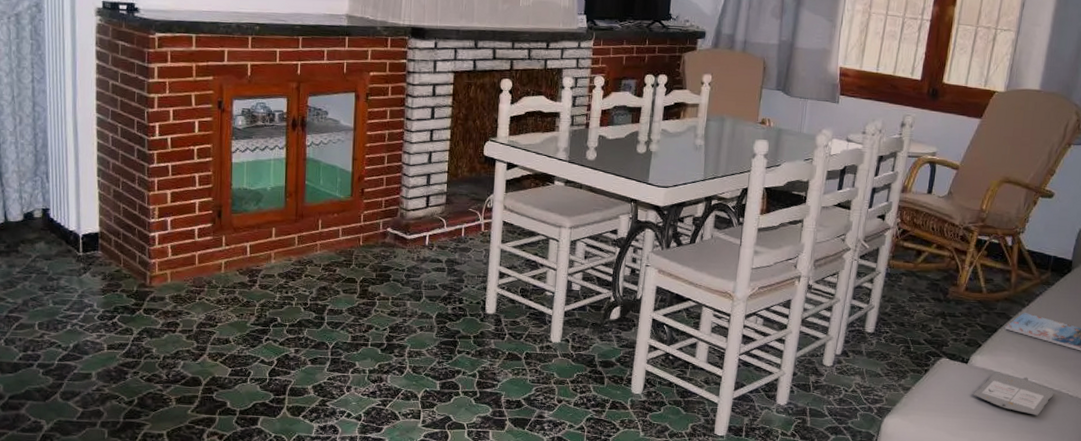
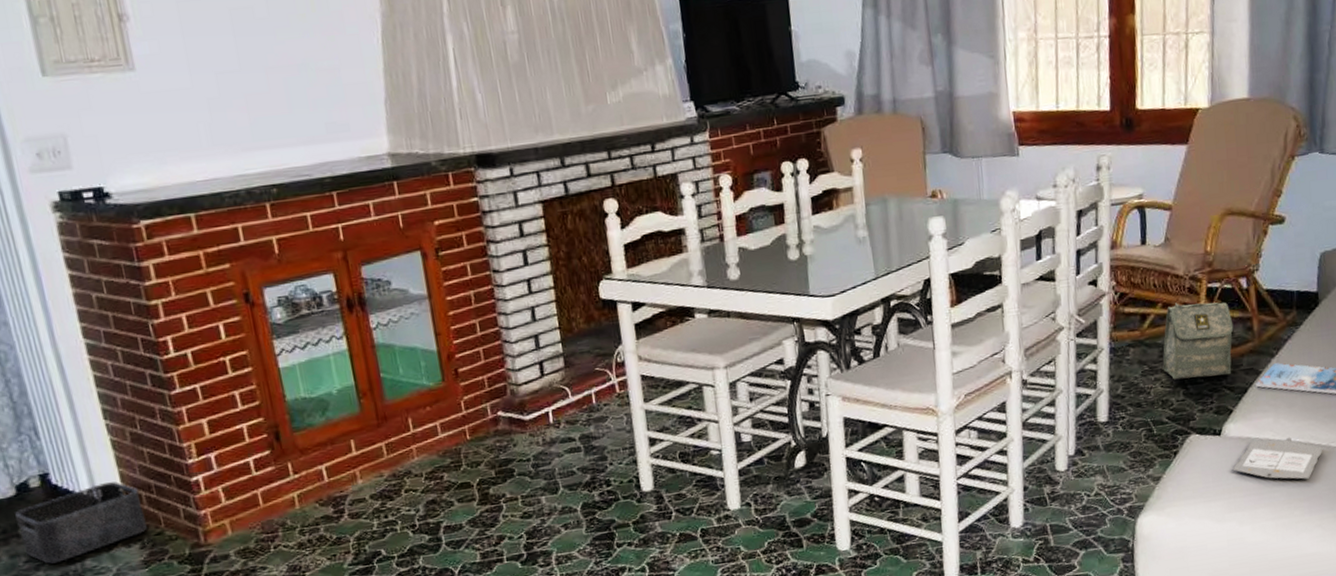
storage bin: none [18,224,111,278] -> present [15,481,147,564]
bag: none [928,246,995,315] -> present [1162,302,1234,380]

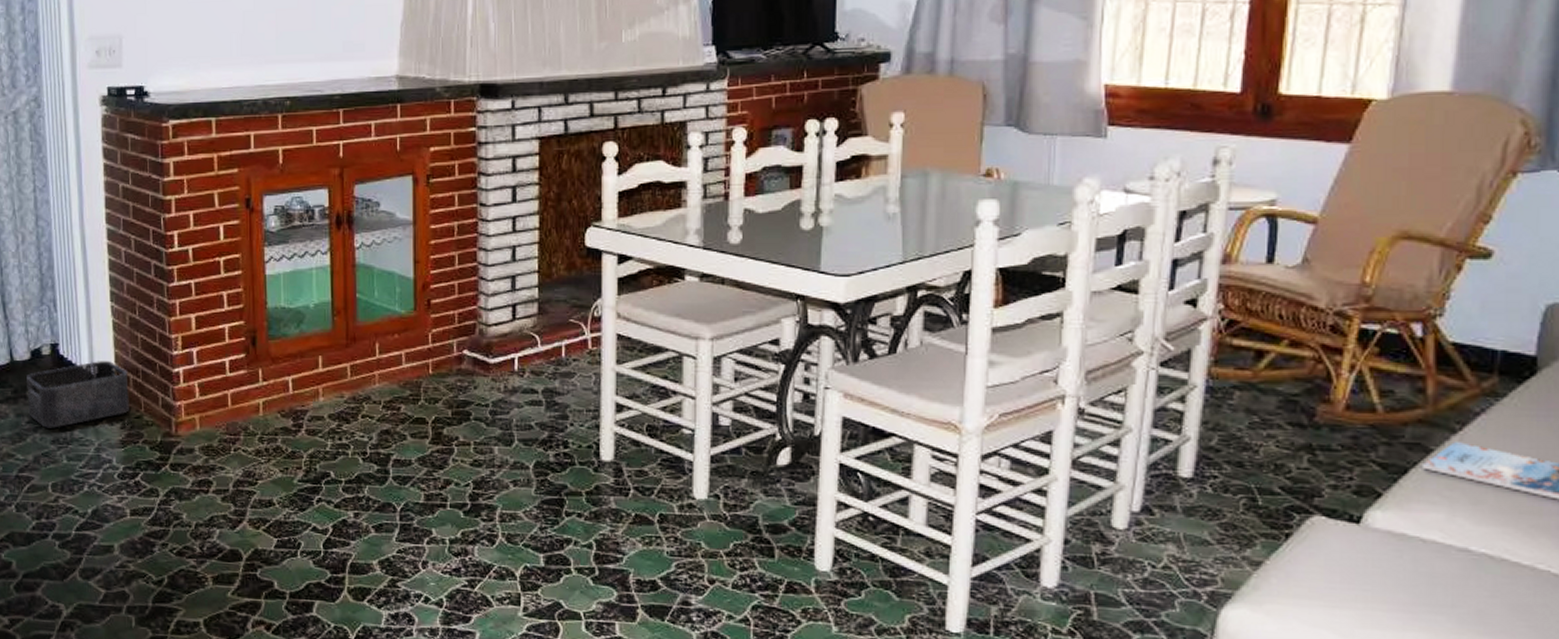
bag: present [1162,302,1234,380] -> none [1281,342,1396,447]
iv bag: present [1232,437,1324,479] -> none [1373,539,1526,606]

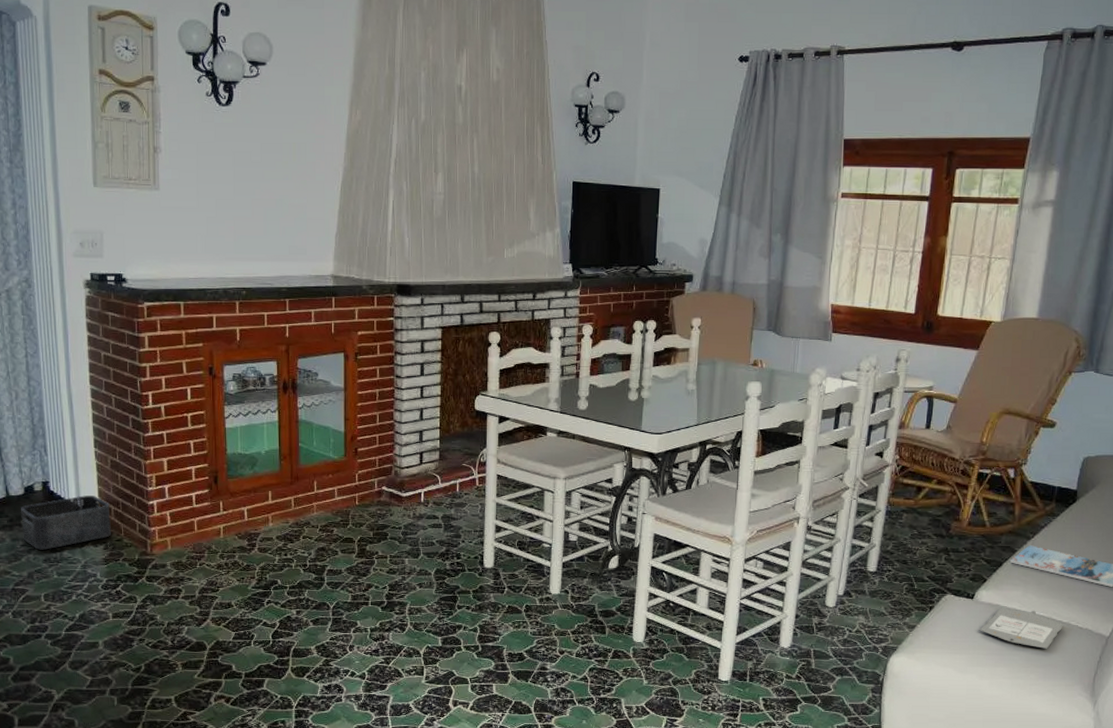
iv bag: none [1373,539,1526,606] -> present [979,608,1065,649]

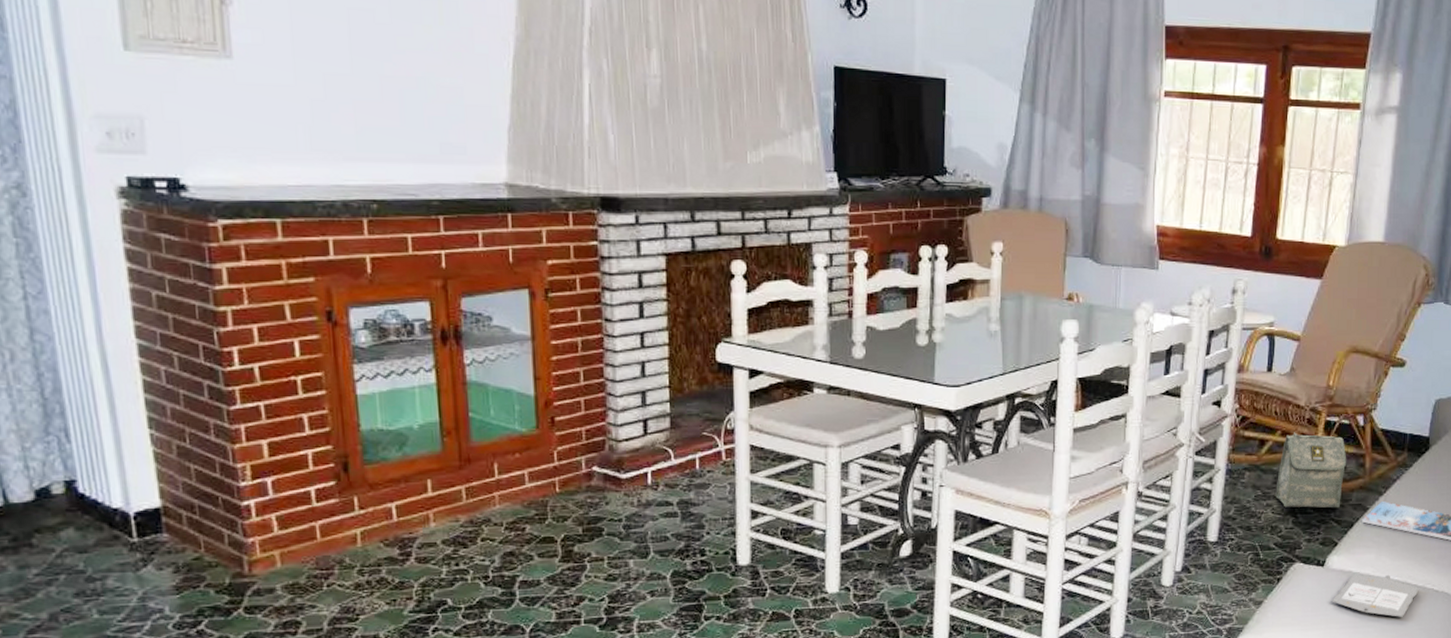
storage bin: present [20,495,111,550] -> none [29,497,184,580]
bag: none [930,481,998,549] -> present [1275,432,1347,509]

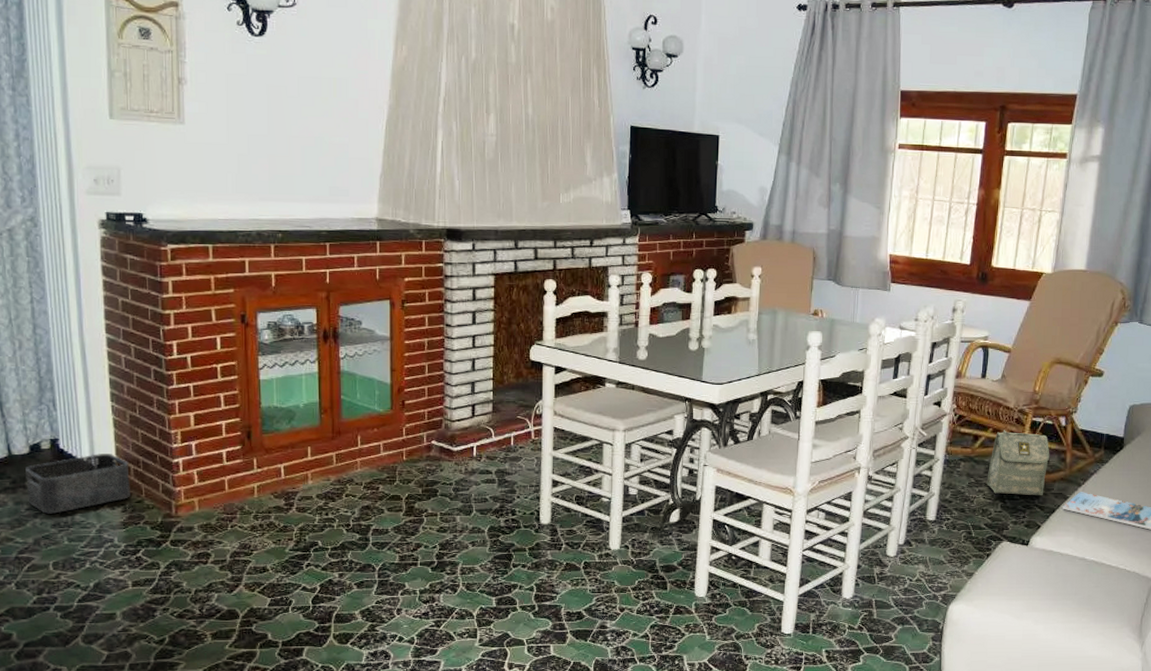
storage bin: none [29,497,184,580] -> present [24,454,130,514]
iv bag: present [1331,574,1420,617] -> none [1034,554,1114,593]

